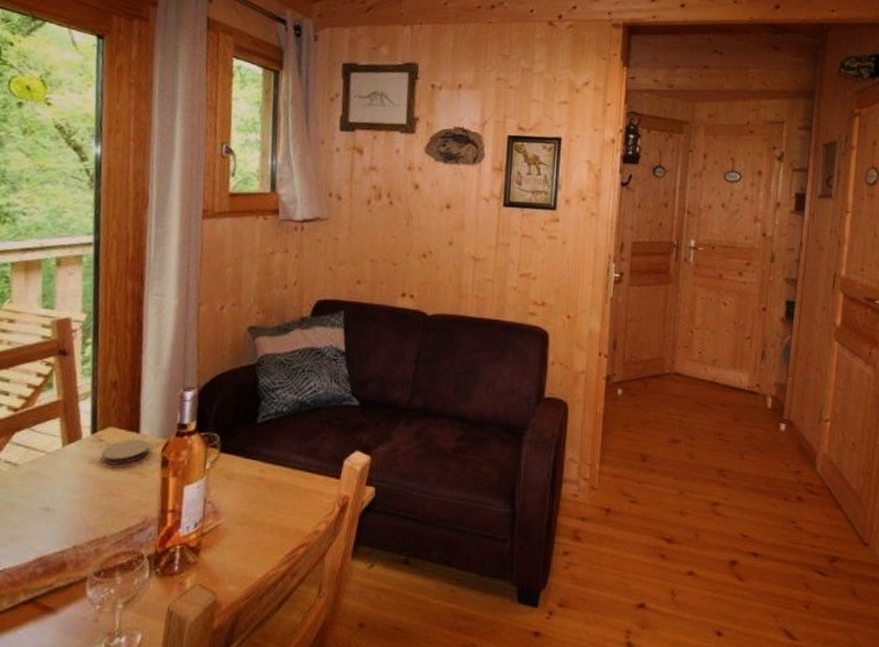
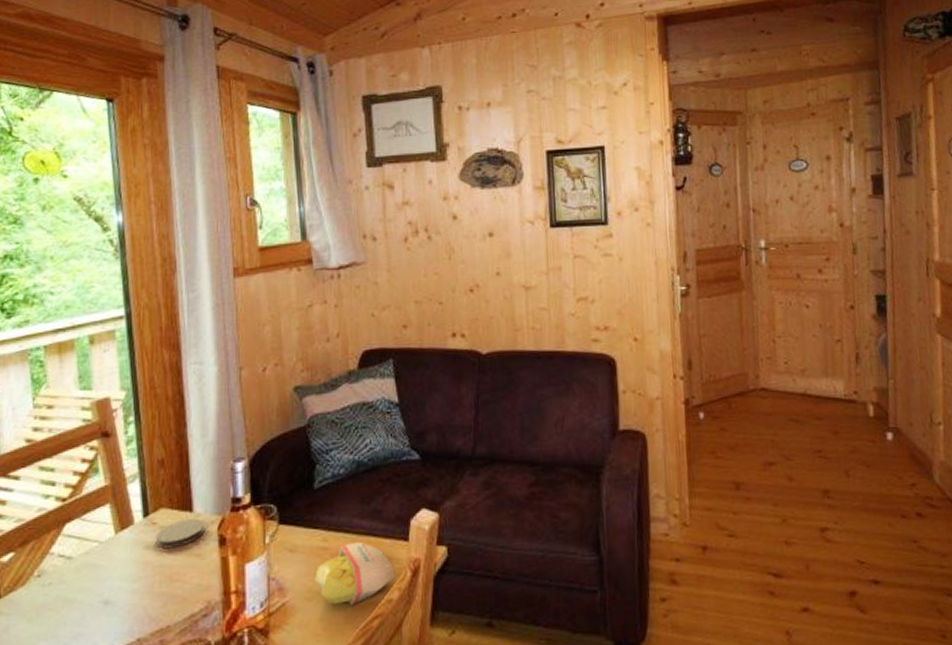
bar of soap: none [248,476,324,534] -> present [315,542,395,606]

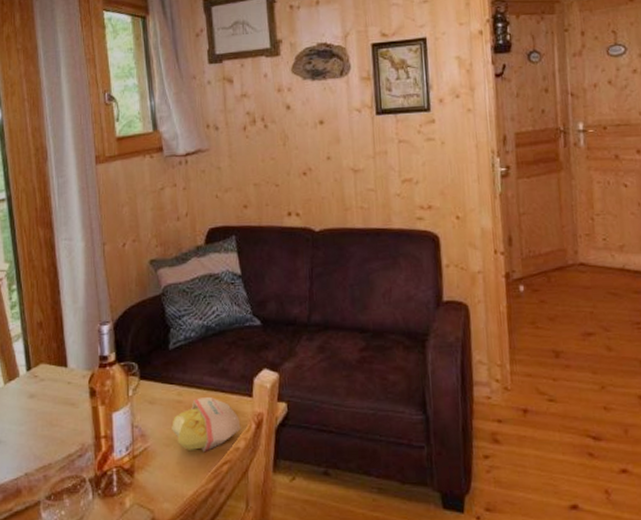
coaster: present [155,518,205,549] -> none [37,373,78,398]

